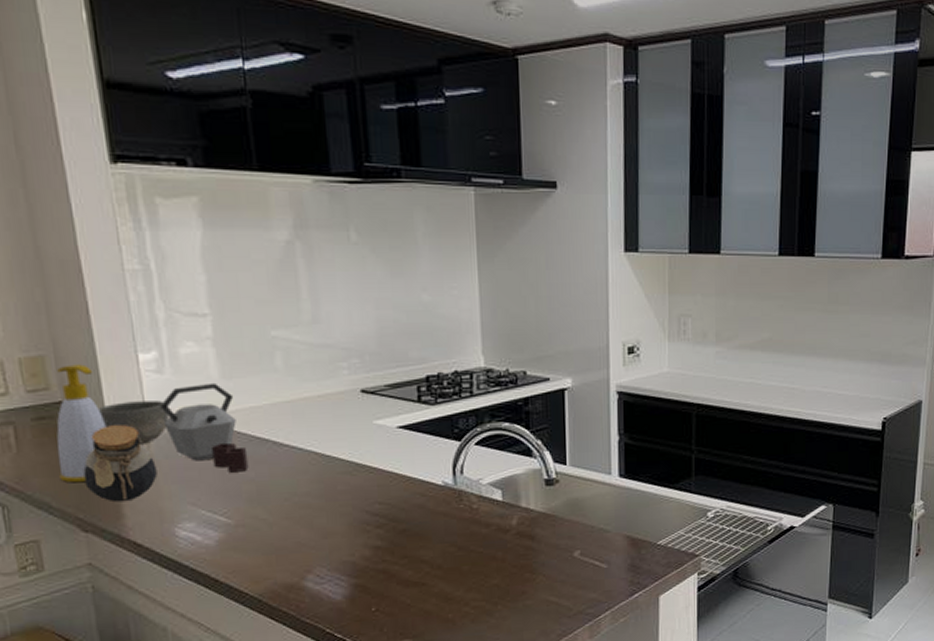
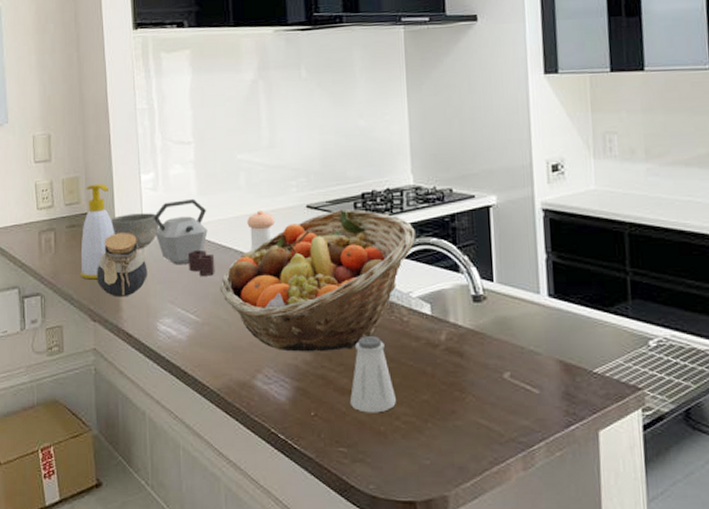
fruit basket: none [255,393,486,548] -> present [220,209,416,352]
pepper shaker: none [287,396,323,443] -> present [247,210,276,251]
saltshaker: none [414,526,465,603] -> present [349,336,396,413]

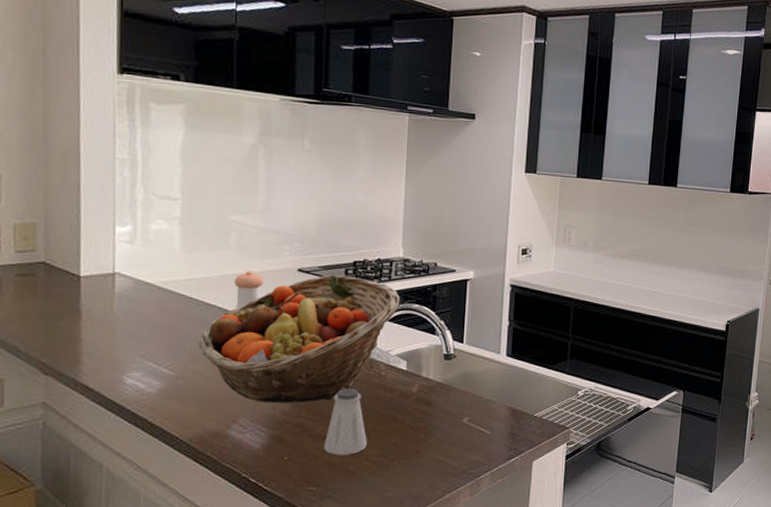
soap bottle: present [80,183,115,280] -> none [31,232,79,332]
jar: present [97,233,147,298] -> none [52,285,116,351]
bowl: present [110,213,158,249] -> none [73,266,133,302]
kettle: present [153,198,215,276] -> none [127,255,196,331]

